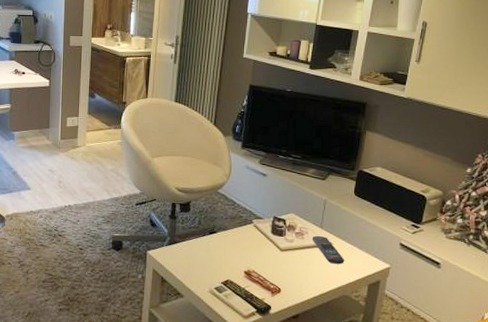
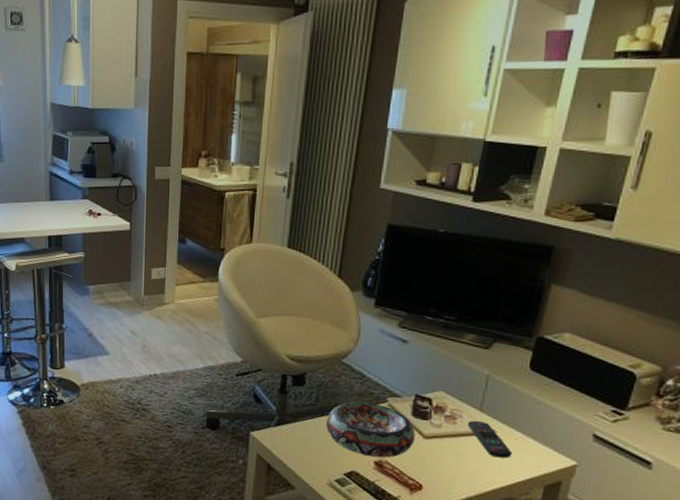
decorative bowl: none [206,223,274,268] -> present [325,401,415,458]

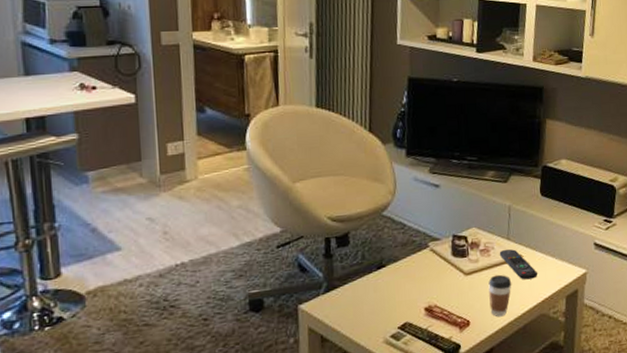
decorative bowl: present [325,401,415,458] -> none [374,250,458,305]
coffee cup: none [448,445,478,490] -> present [488,274,512,317]

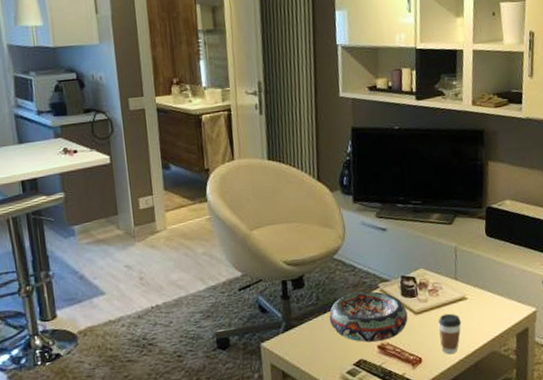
decorative bowl: none [374,250,458,305] -> present [329,291,408,343]
remote control: present [499,249,537,280] -> none [447,289,487,319]

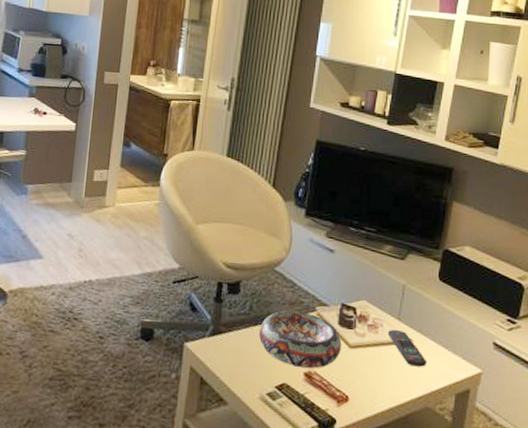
coffee cup: present [438,313,462,355] -> none [371,354,398,400]
remote control: none [447,289,487,319] -> present [387,330,426,367]

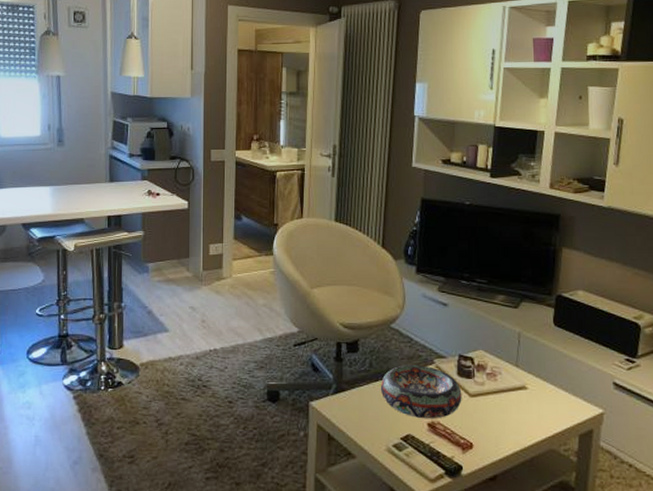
remote control: present [387,330,426,367] -> none [506,377,547,411]

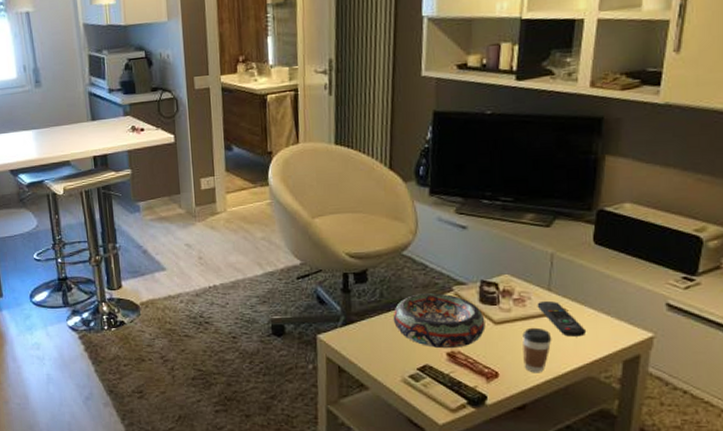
coffee cup: none [494,401,519,445] -> present [522,327,552,373]
remote control: none [506,377,547,411] -> present [537,302,585,337]

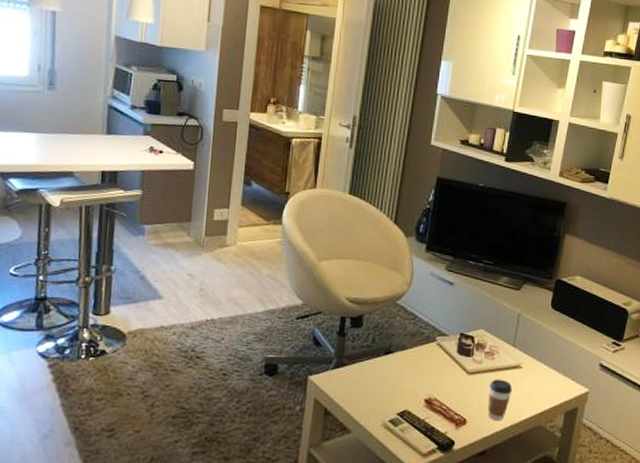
decorative bowl: present [392,293,486,349] -> none [381,341,460,396]
remote control: present [537,302,585,337] -> none [503,356,539,389]

